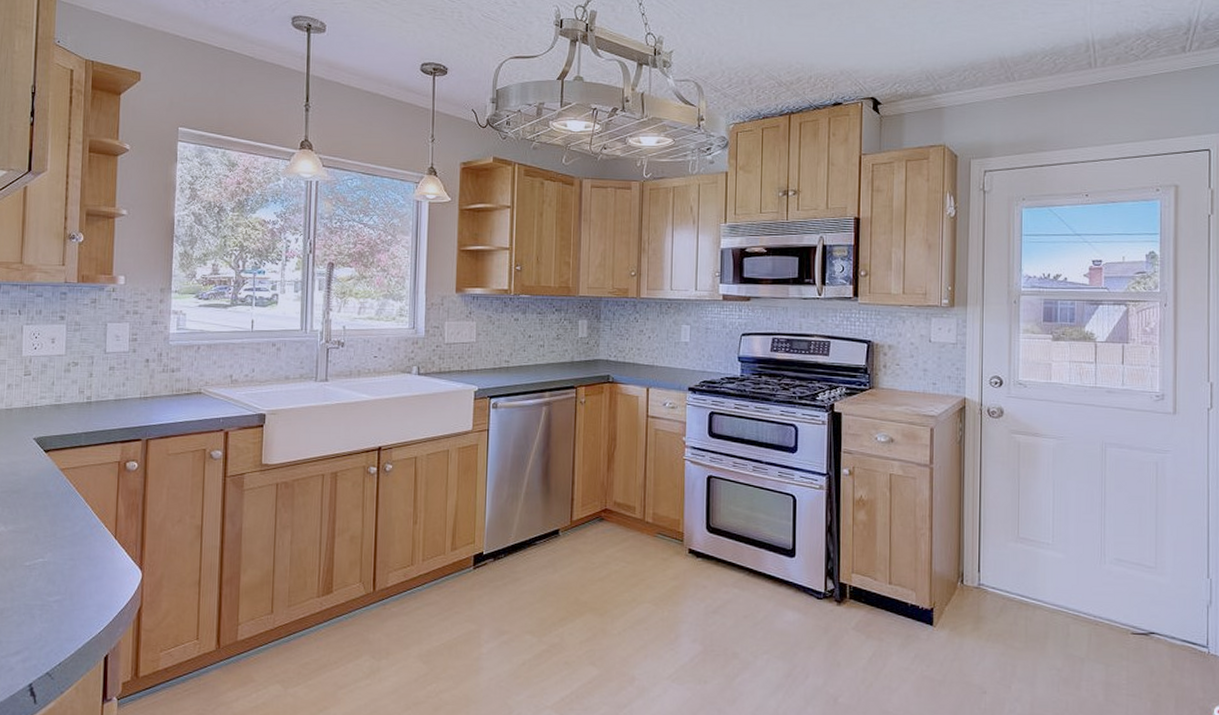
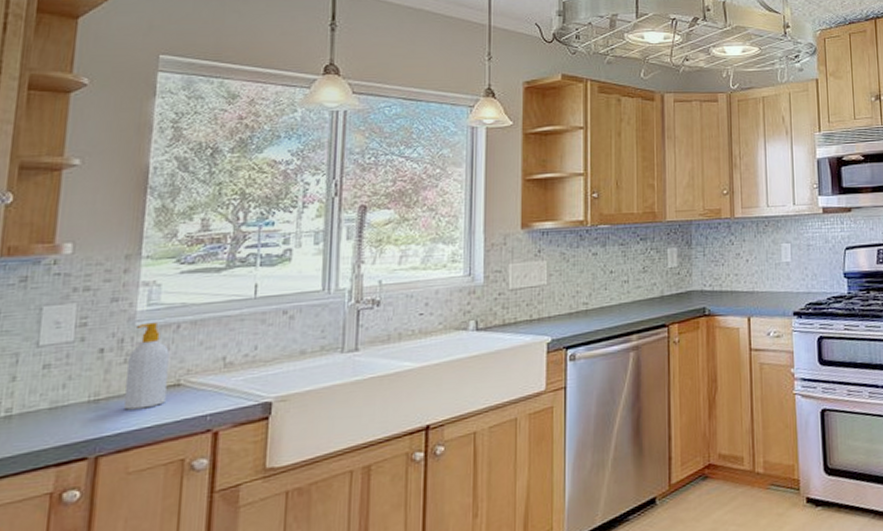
soap bottle: none [164,343,193,408] -> present [124,322,170,410]

